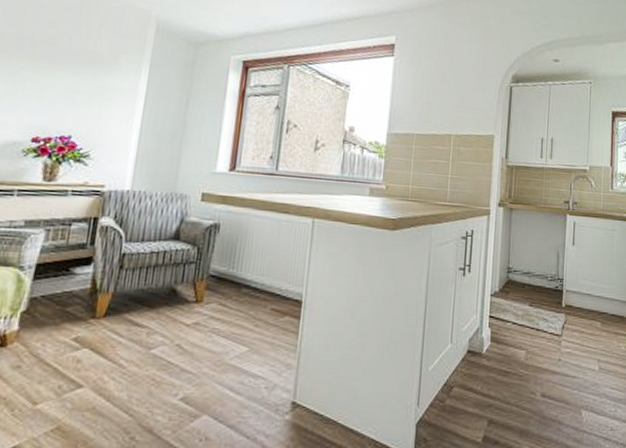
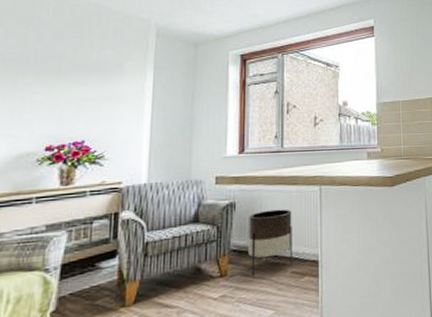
planter: none [227,237,280,306] -> present [248,209,292,276]

